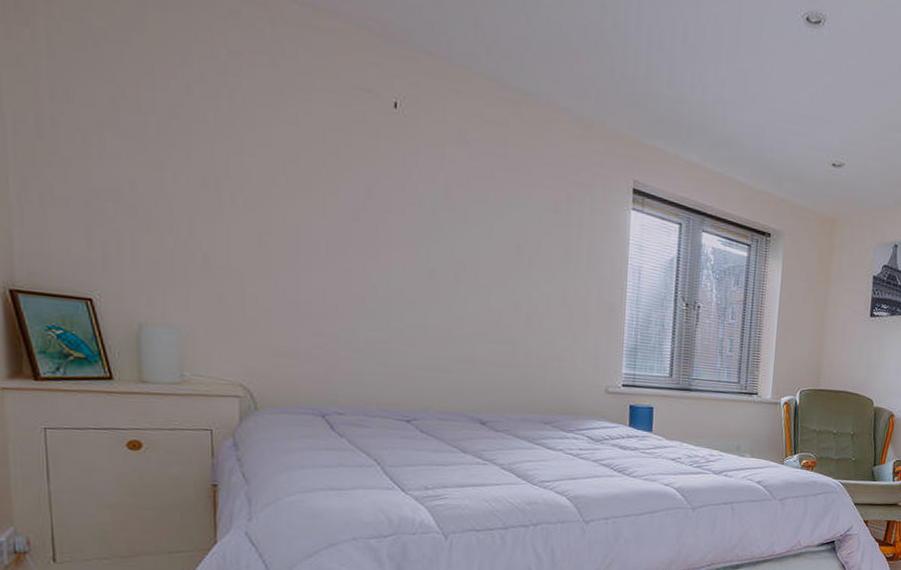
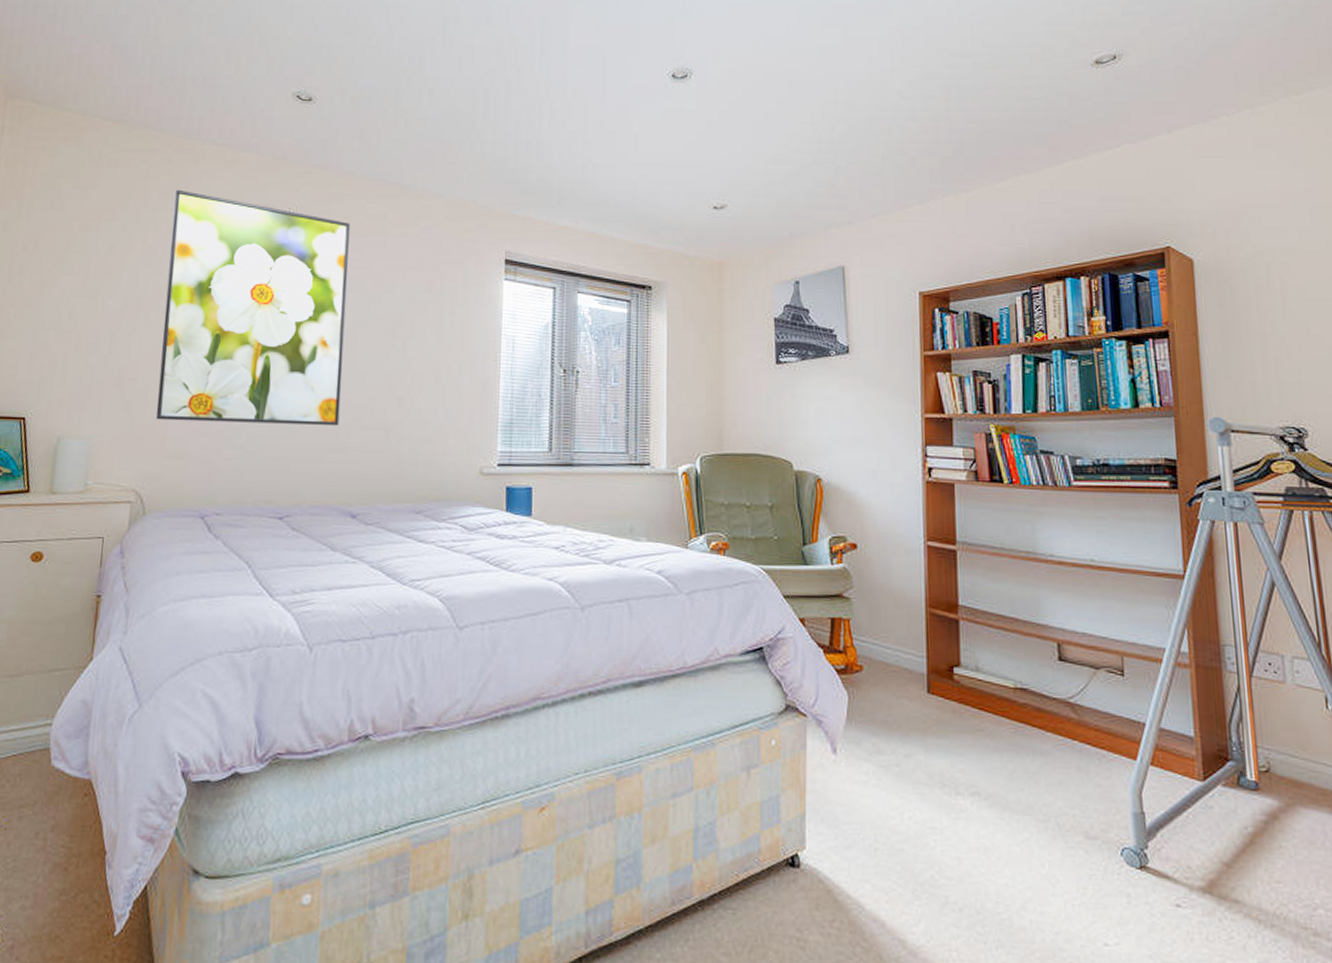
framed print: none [251,51,468,338] -> present [156,189,350,427]

